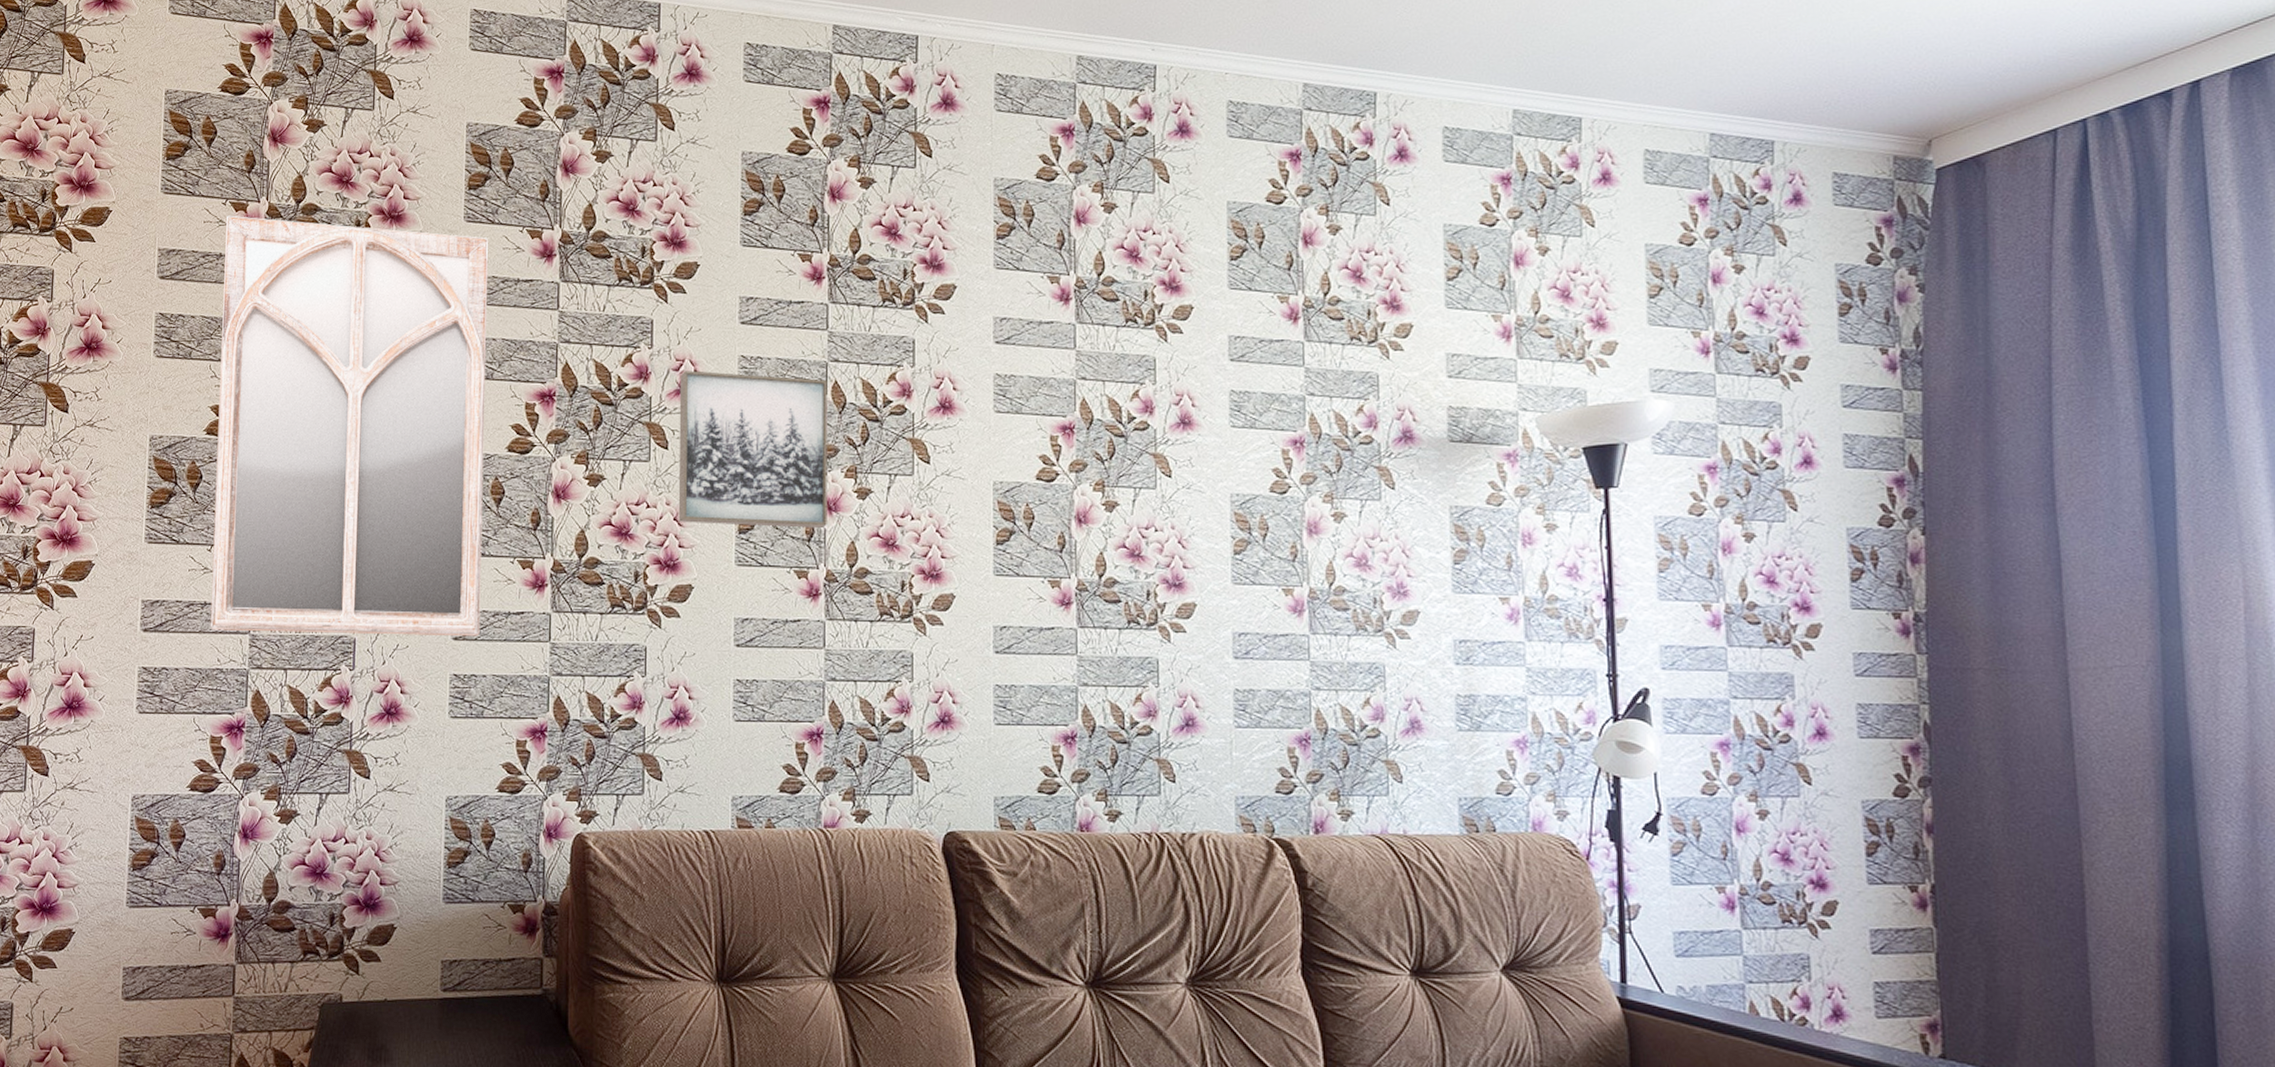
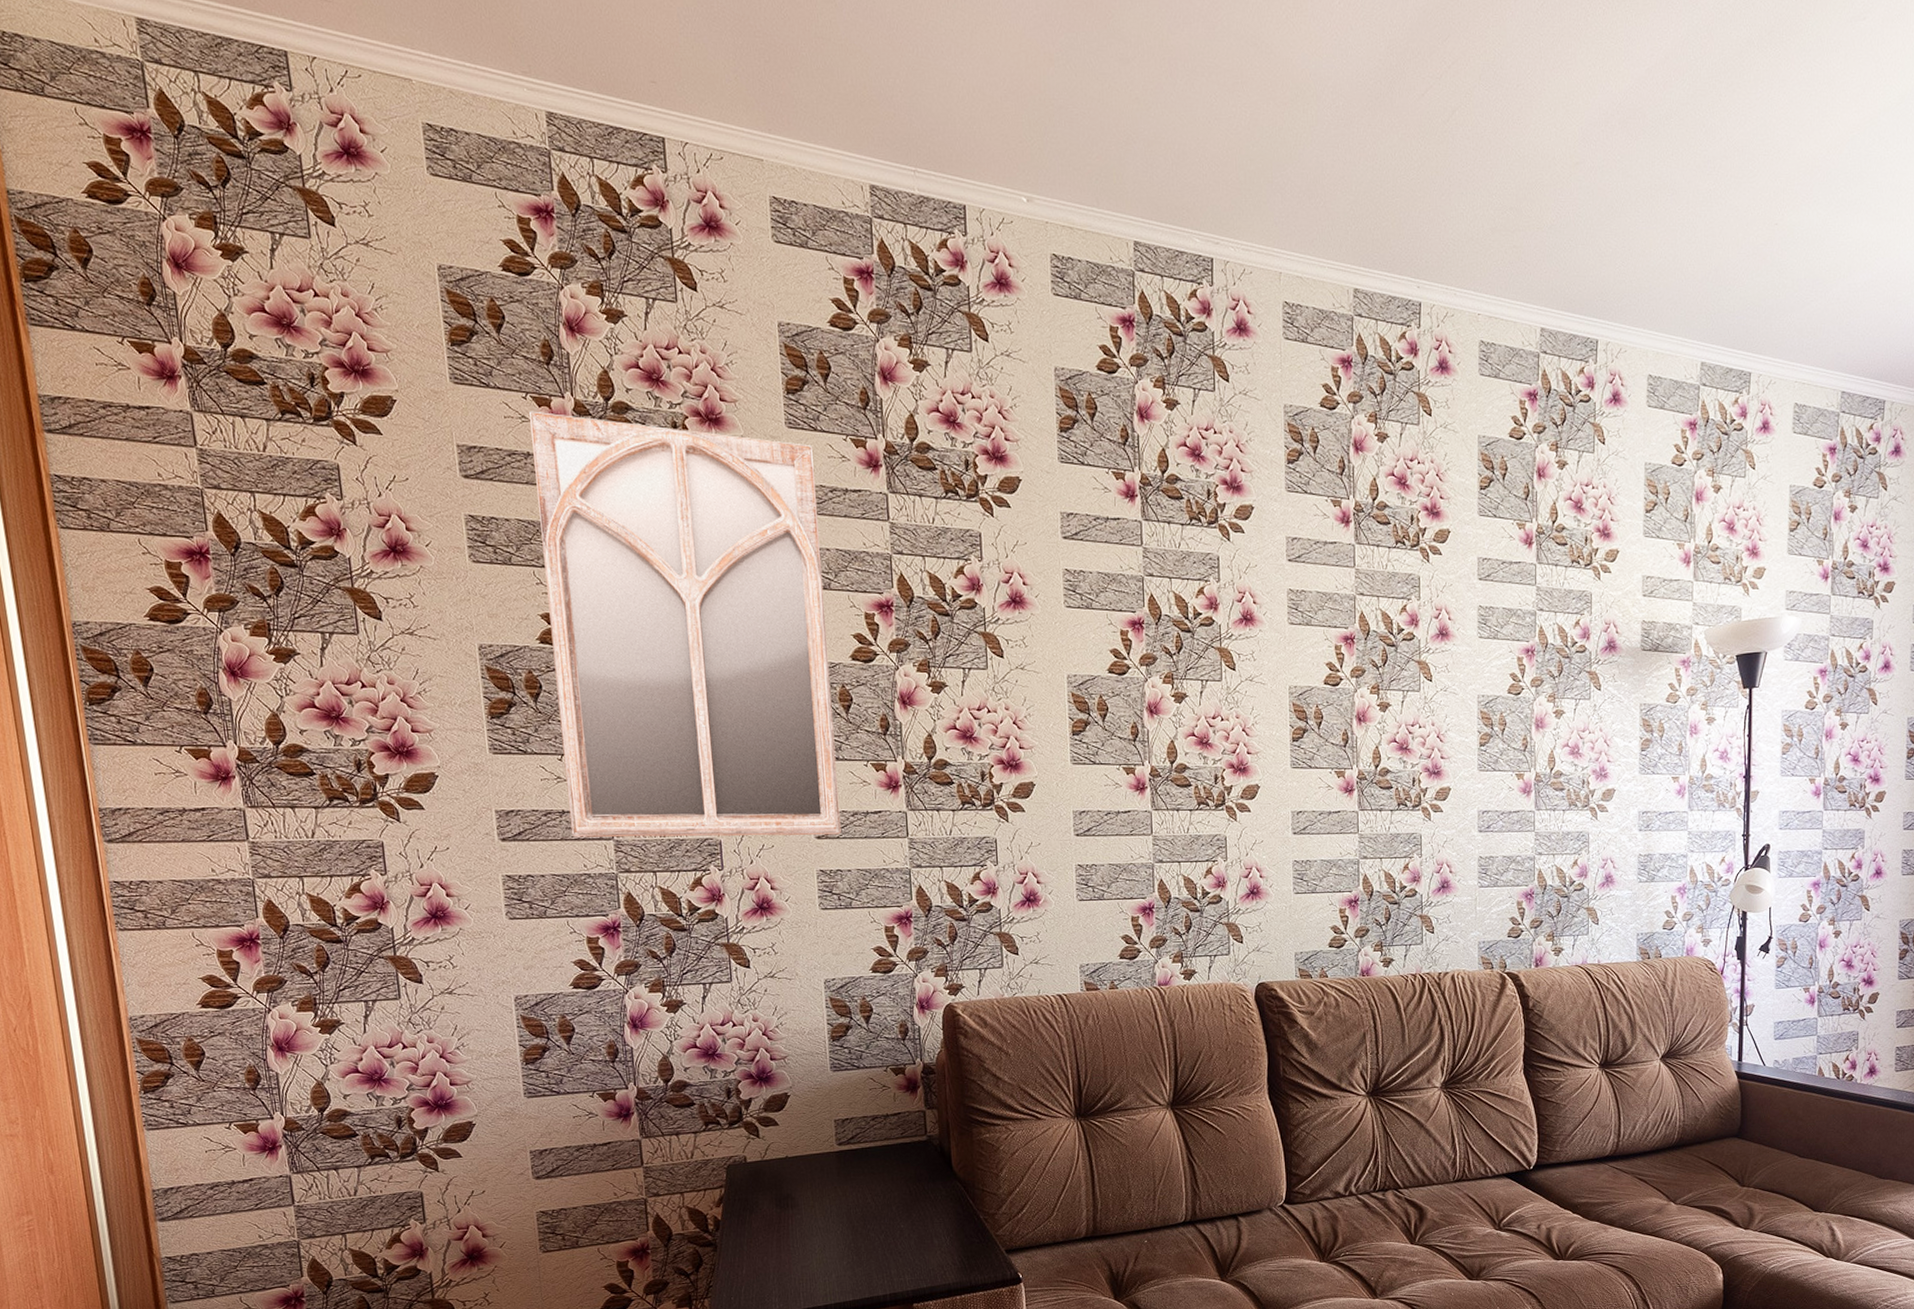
wall art: present [678,370,827,529] -> none [1009,583,1150,730]

